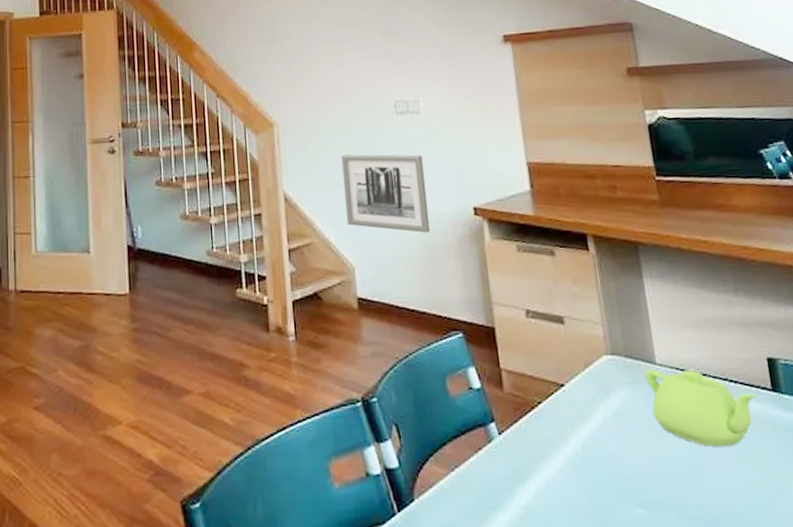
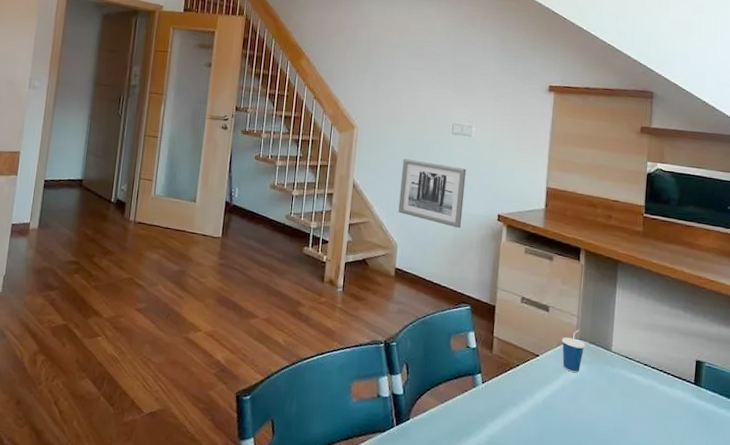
cup: none [588,341,621,400] -> present [561,329,585,373]
teapot: present [644,368,757,447] -> none [601,353,681,418]

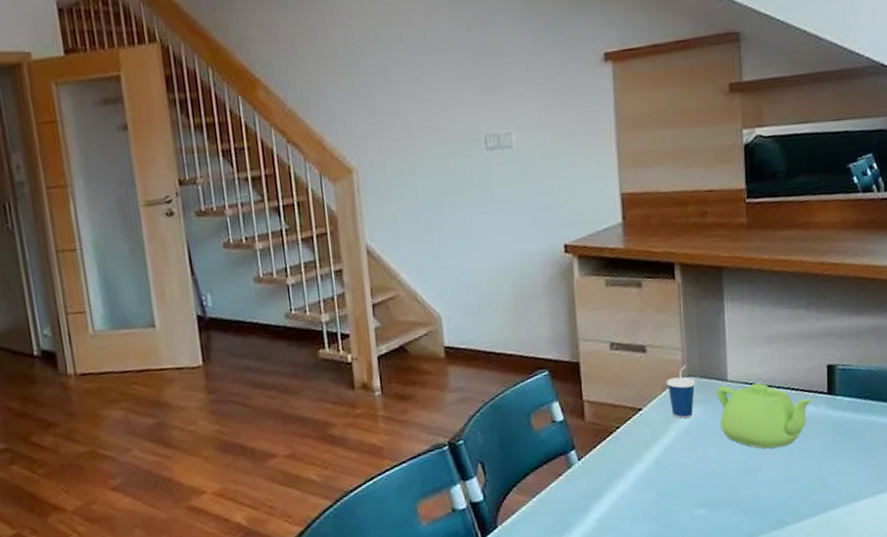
wall art: present [398,159,467,229] -> none [427,193,520,276]
teapot: none [601,353,681,418] -> present [716,383,813,449]

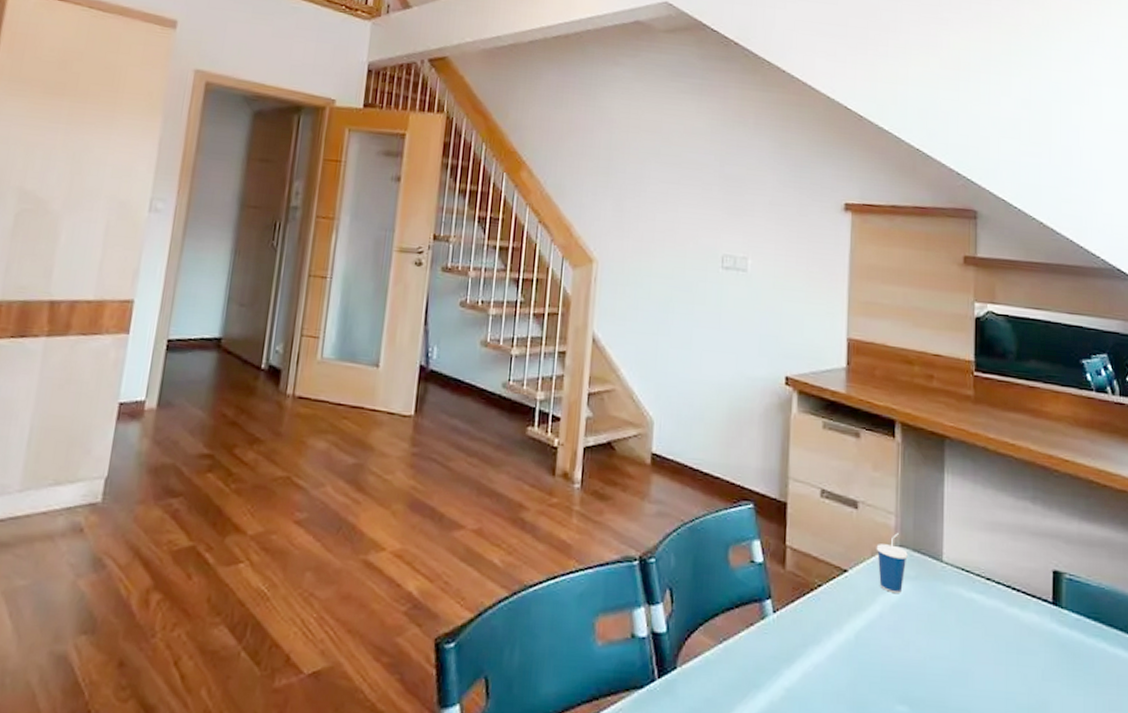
teapot: present [716,383,813,449] -> none [930,565,1036,654]

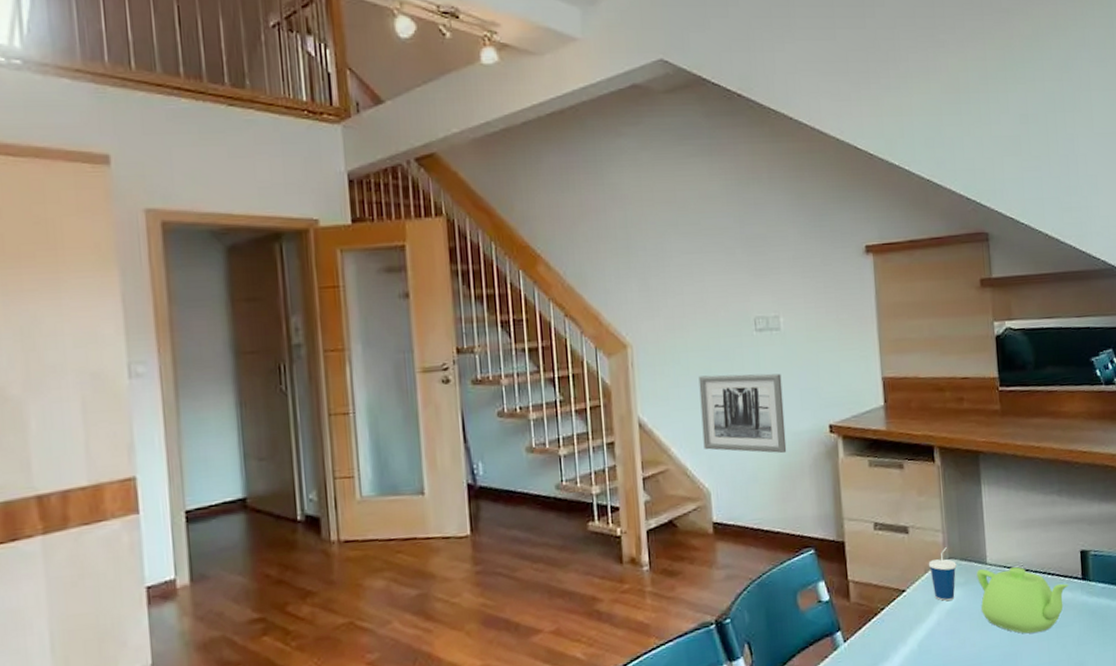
wall art: none [653,303,742,397] -> present [698,373,787,454]
teapot: none [930,565,1036,654] -> present [976,567,1069,634]

